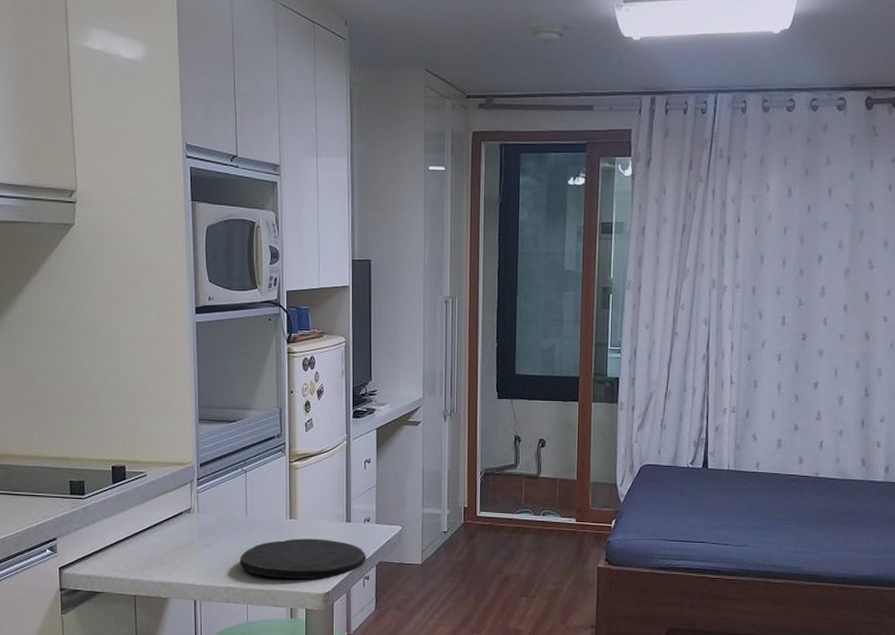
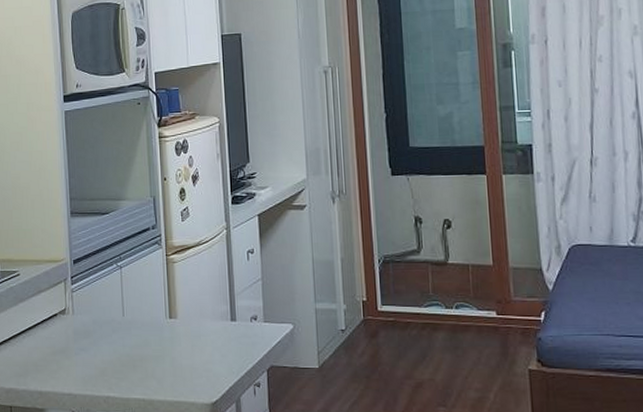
plate: present [240,538,367,579] -> none [118,340,256,387]

